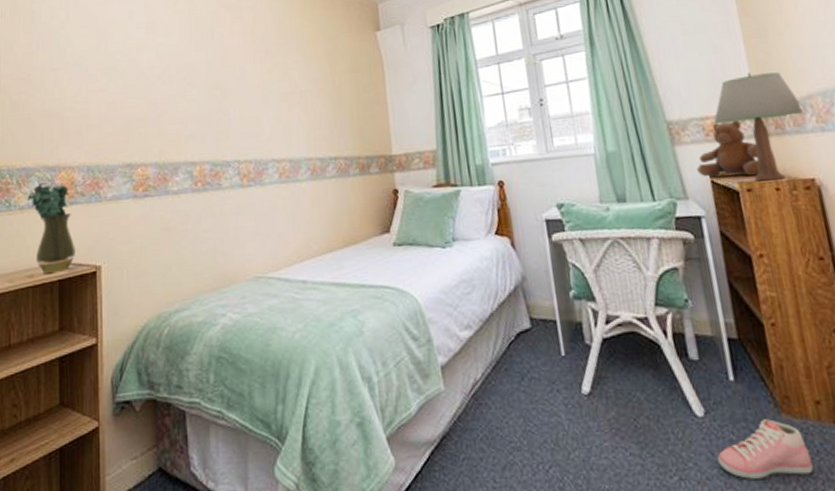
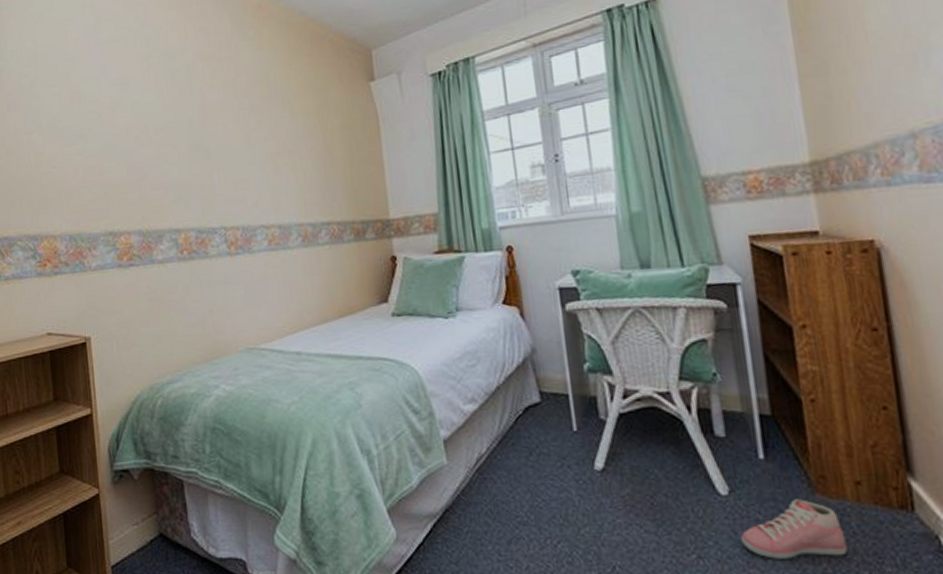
vase: present [27,181,75,274] -> none [11,251,64,345]
teddy bear: present [697,121,760,177] -> none [734,175,809,240]
table lamp: present [713,72,806,182] -> none [756,117,869,244]

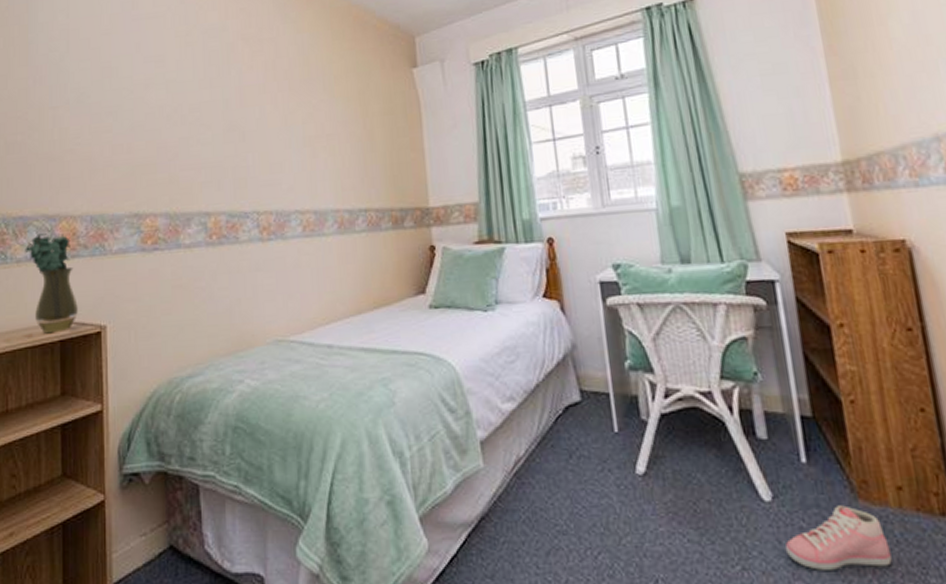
vase: none [11,251,64,345] -> present [25,231,78,334]

